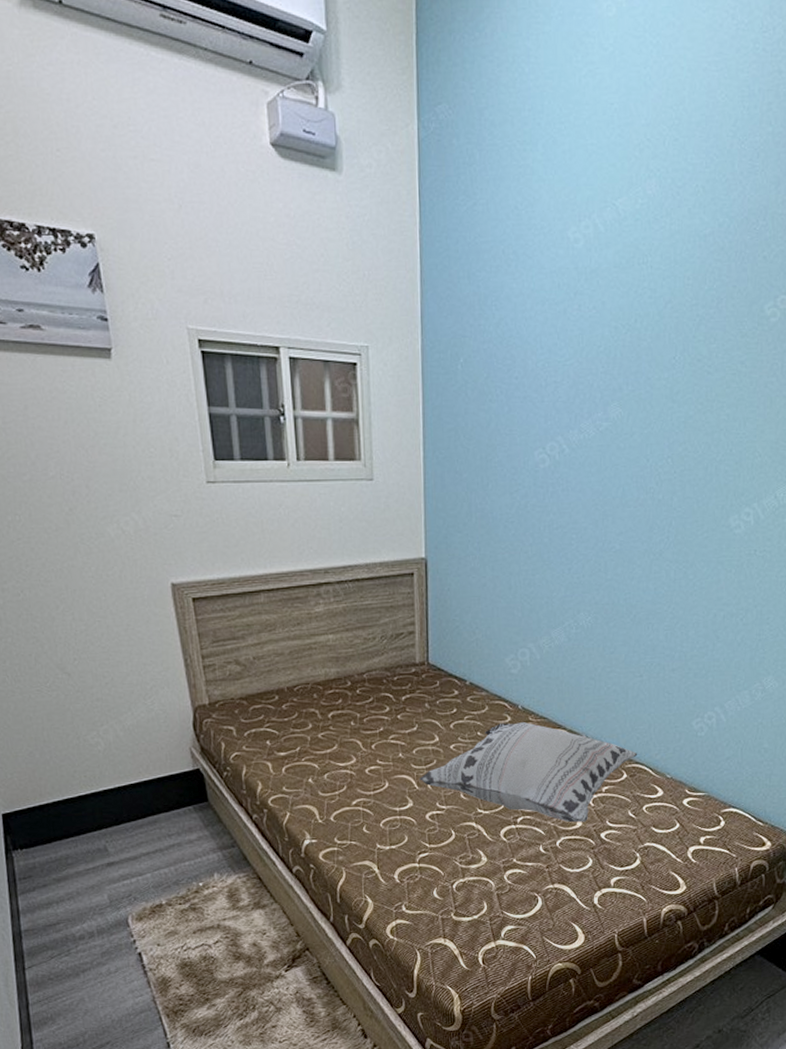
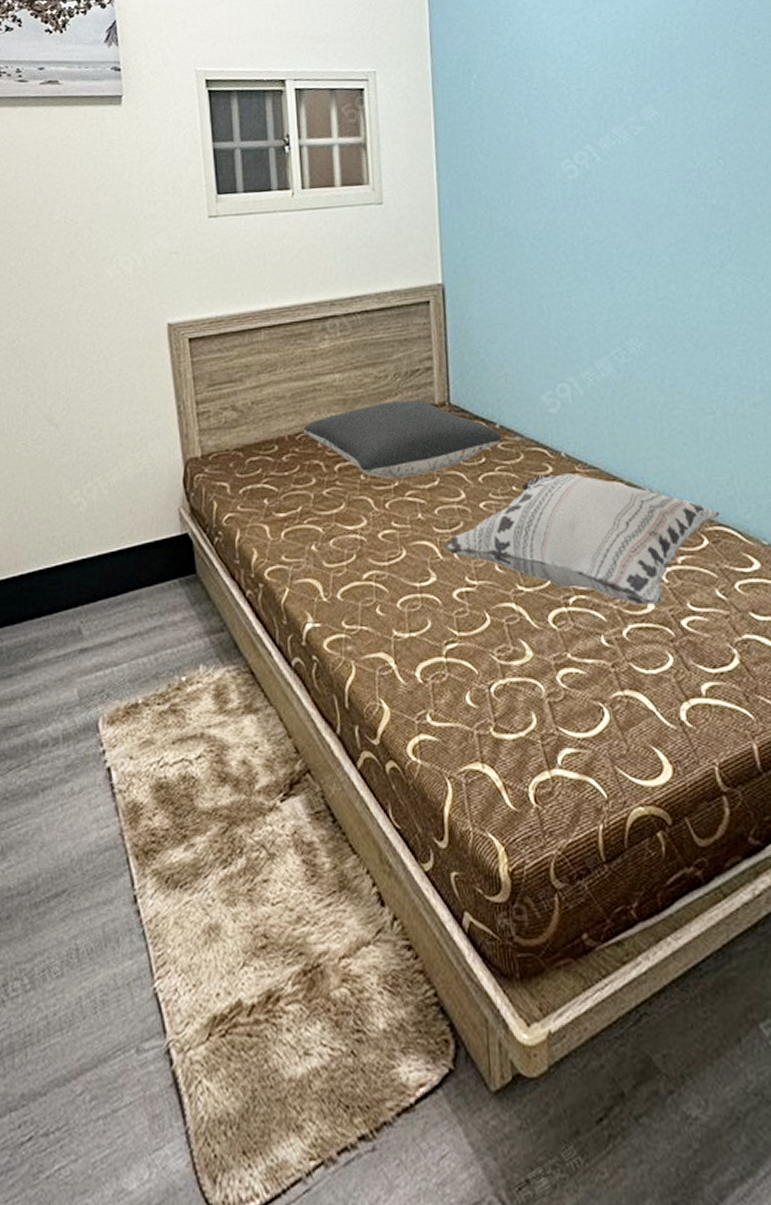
pillow: none [300,659,471,724] -> present [303,400,502,478]

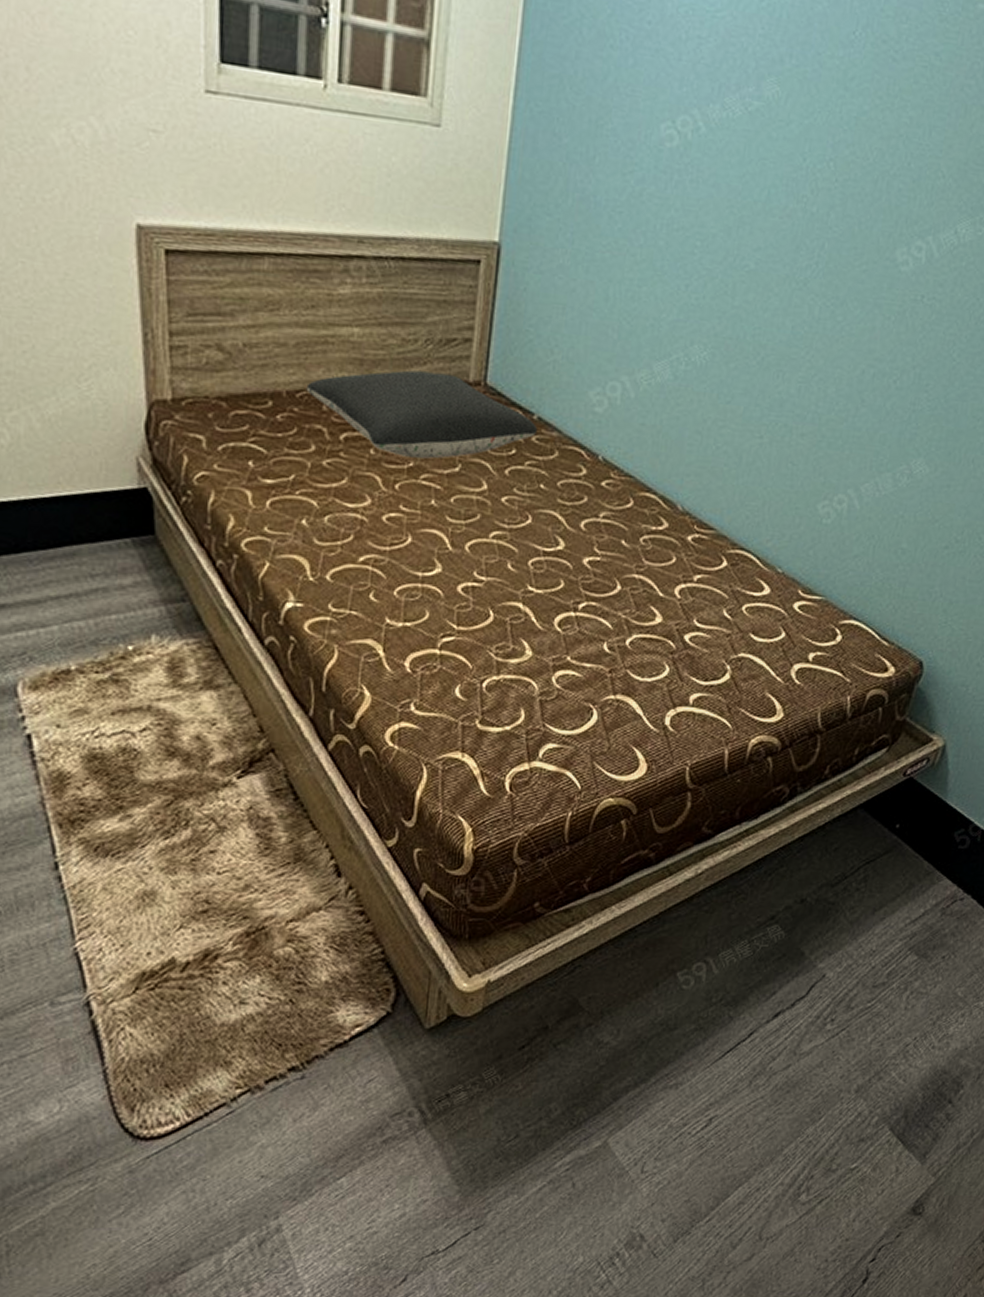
decorative pillow: present [444,473,720,605] -> none [455,476,745,618]

